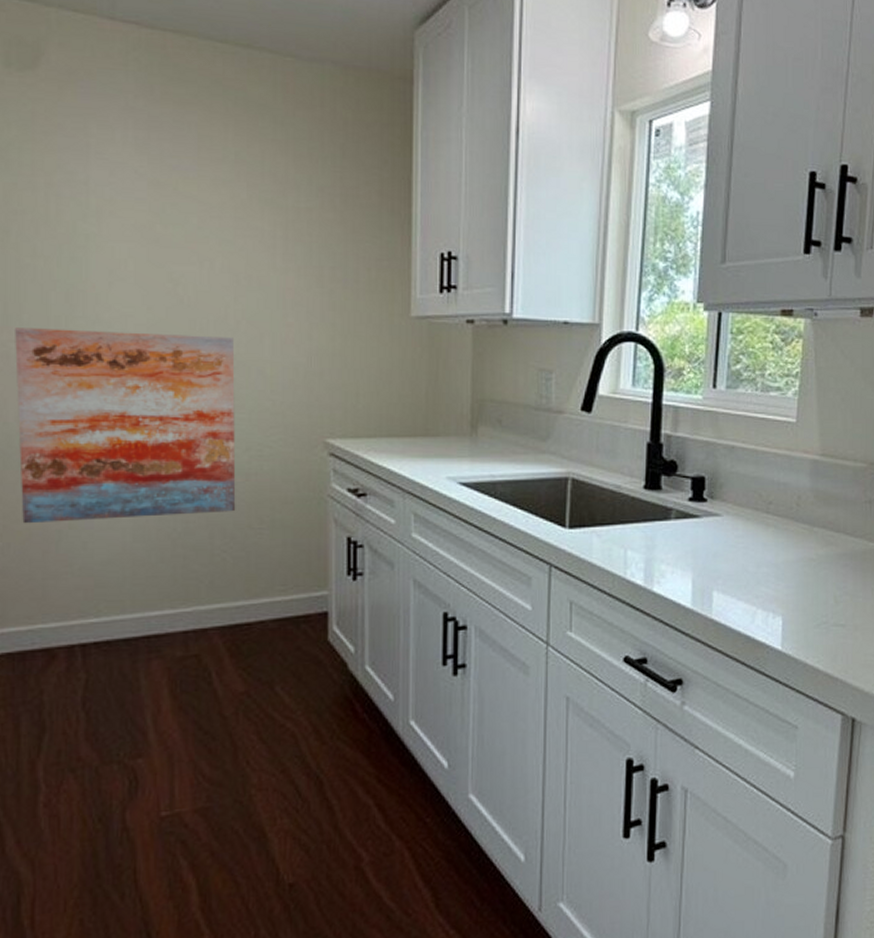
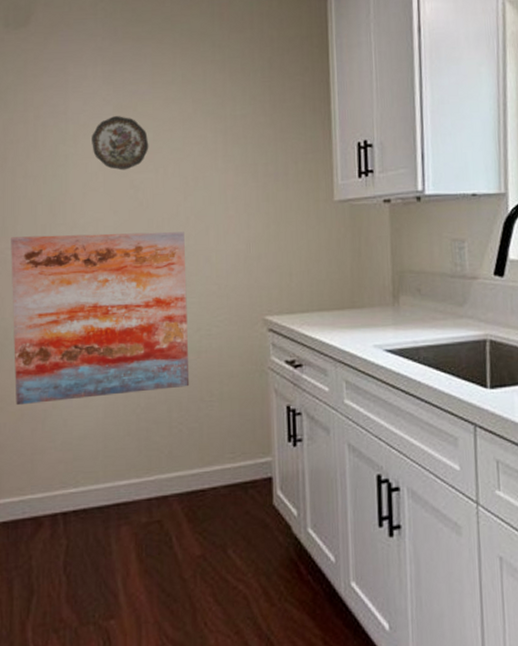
decorative plate: none [120,193,192,260] -> present [92,116,149,171]

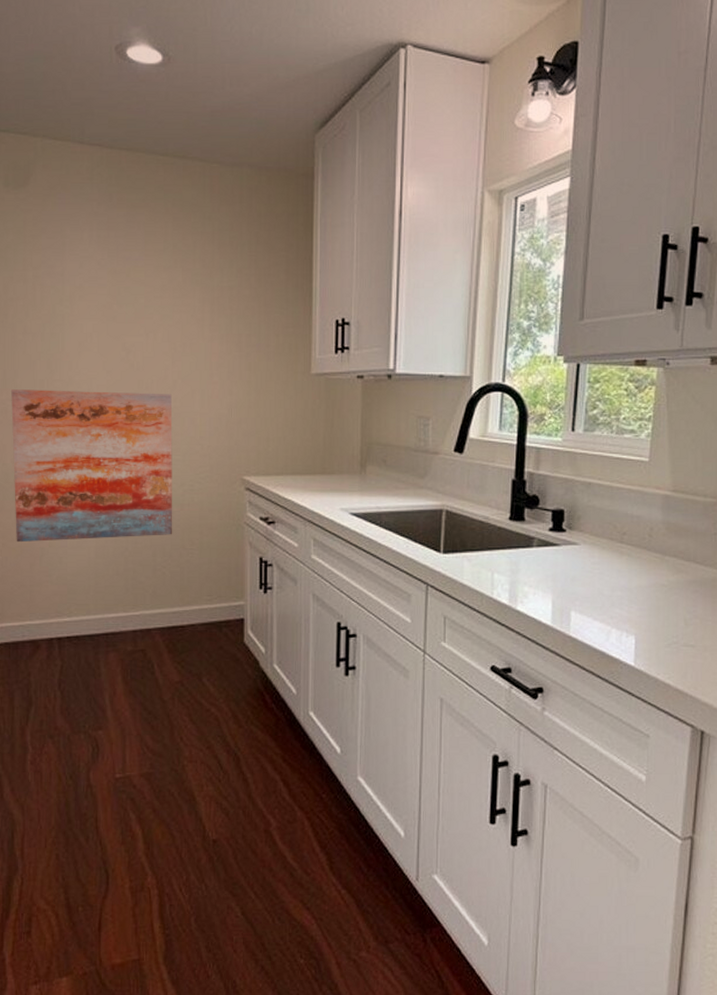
decorative plate: present [92,116,149,171] -> none [87,280,141,333]

